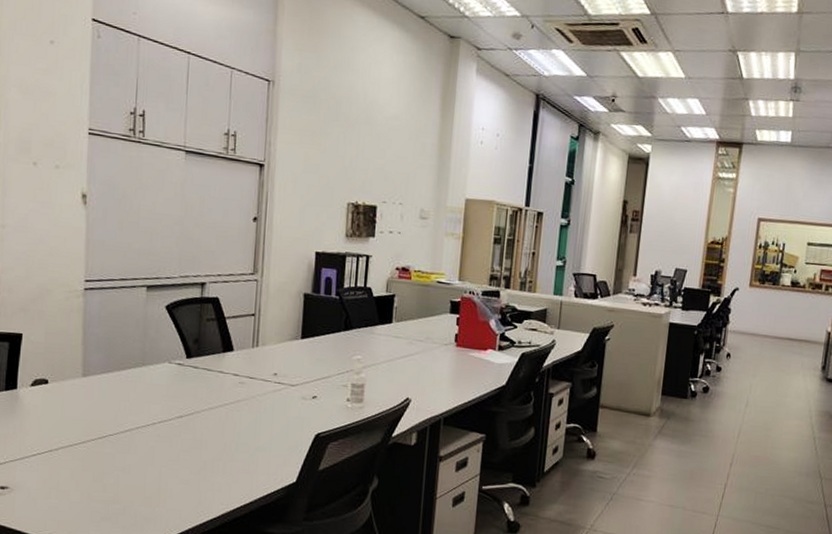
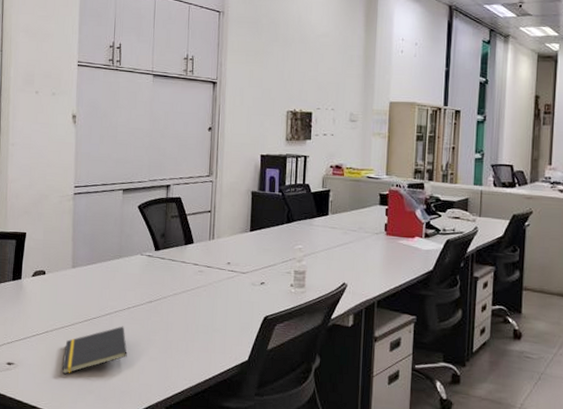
notepad: none [70,444,152,499] -> present [62,326,127,374]

